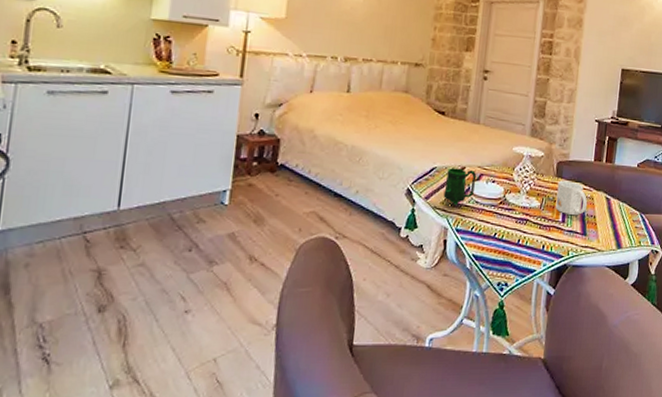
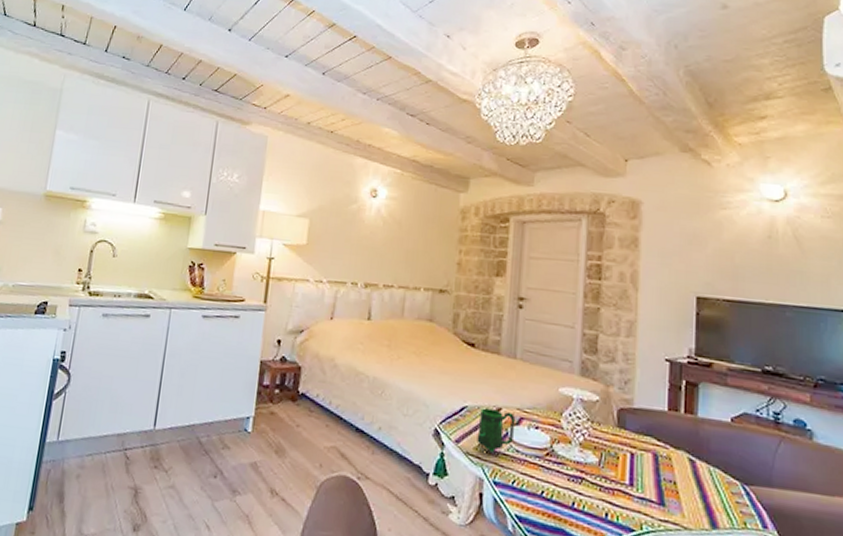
mug: present [555,180,588,216] -> none [619,432,664,479]

